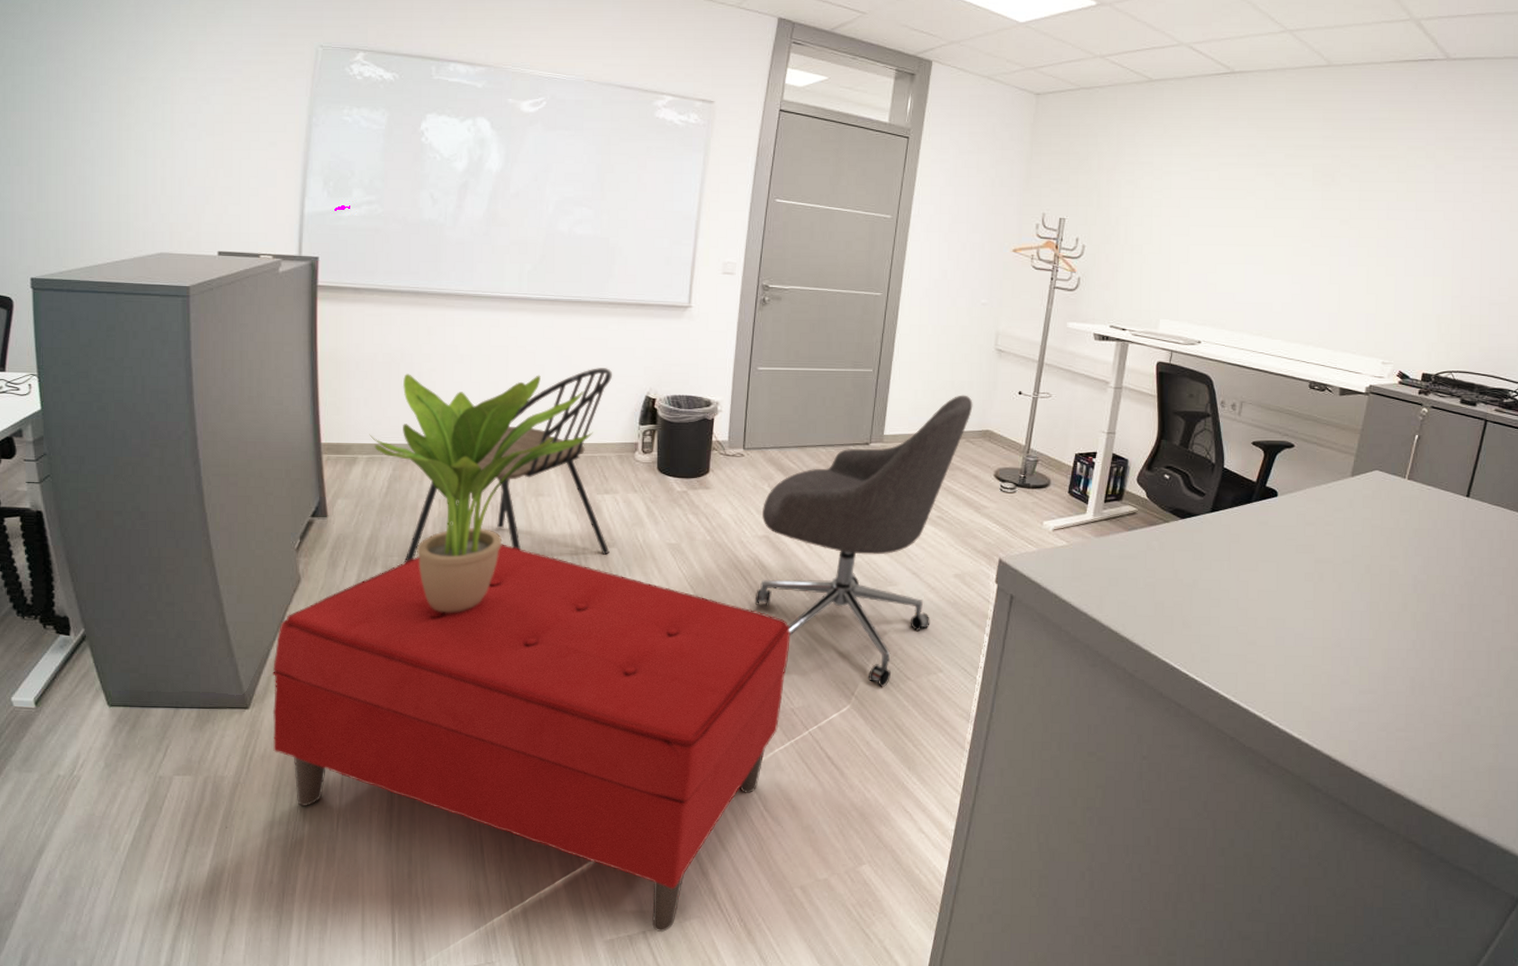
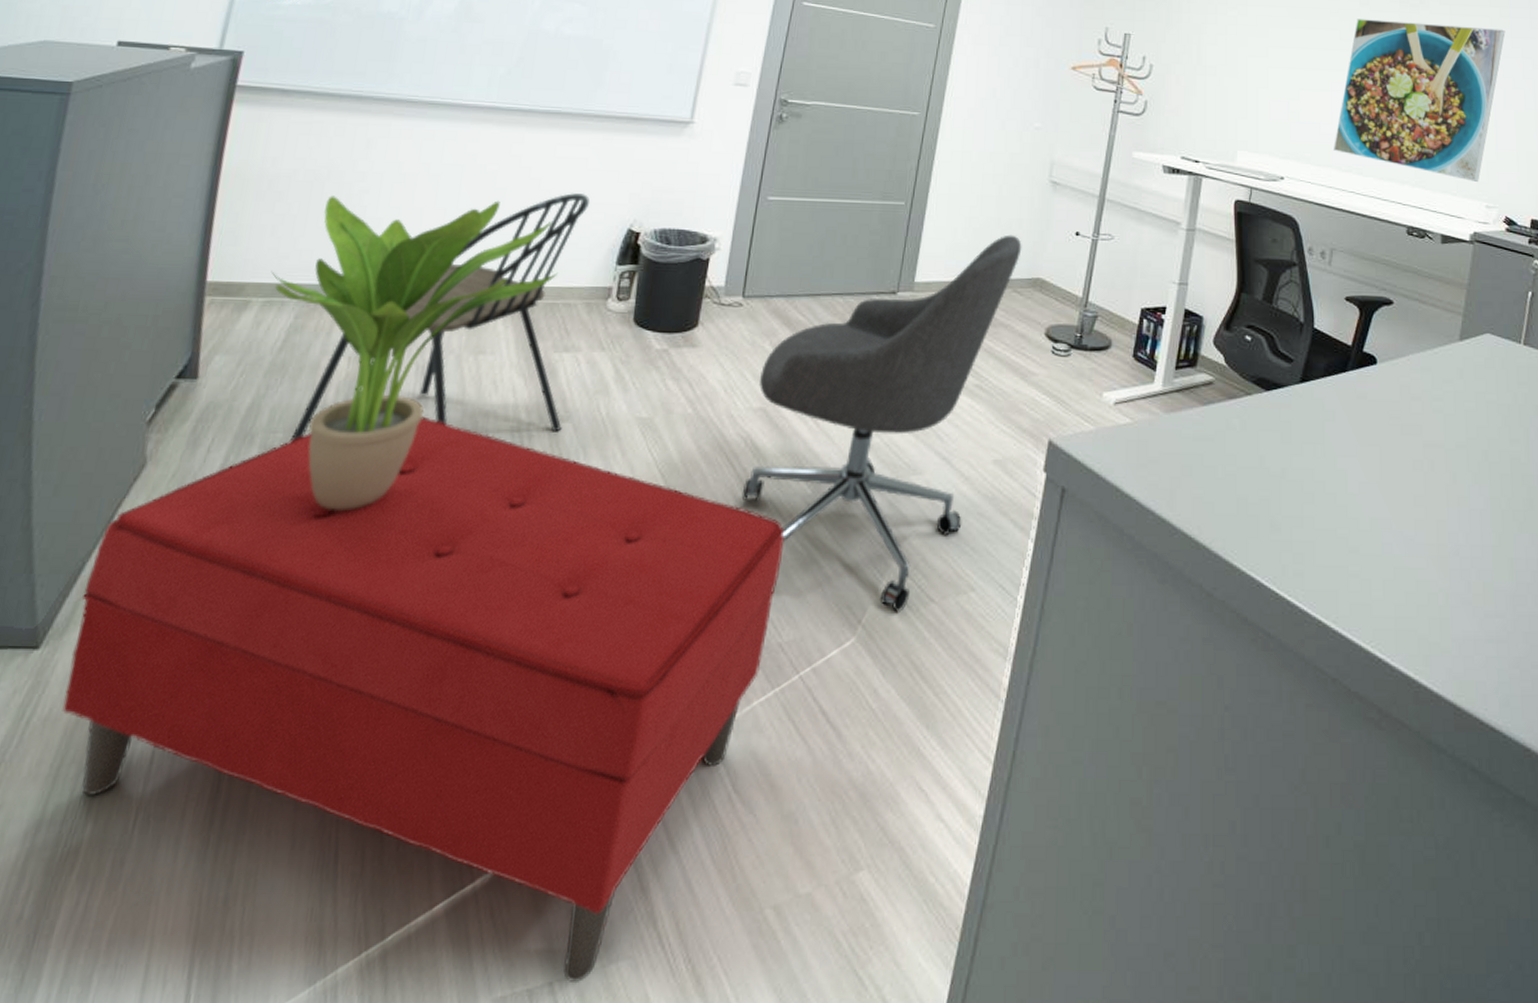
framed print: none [1246,198,1411,342] -> present [1334,19,1506,183]

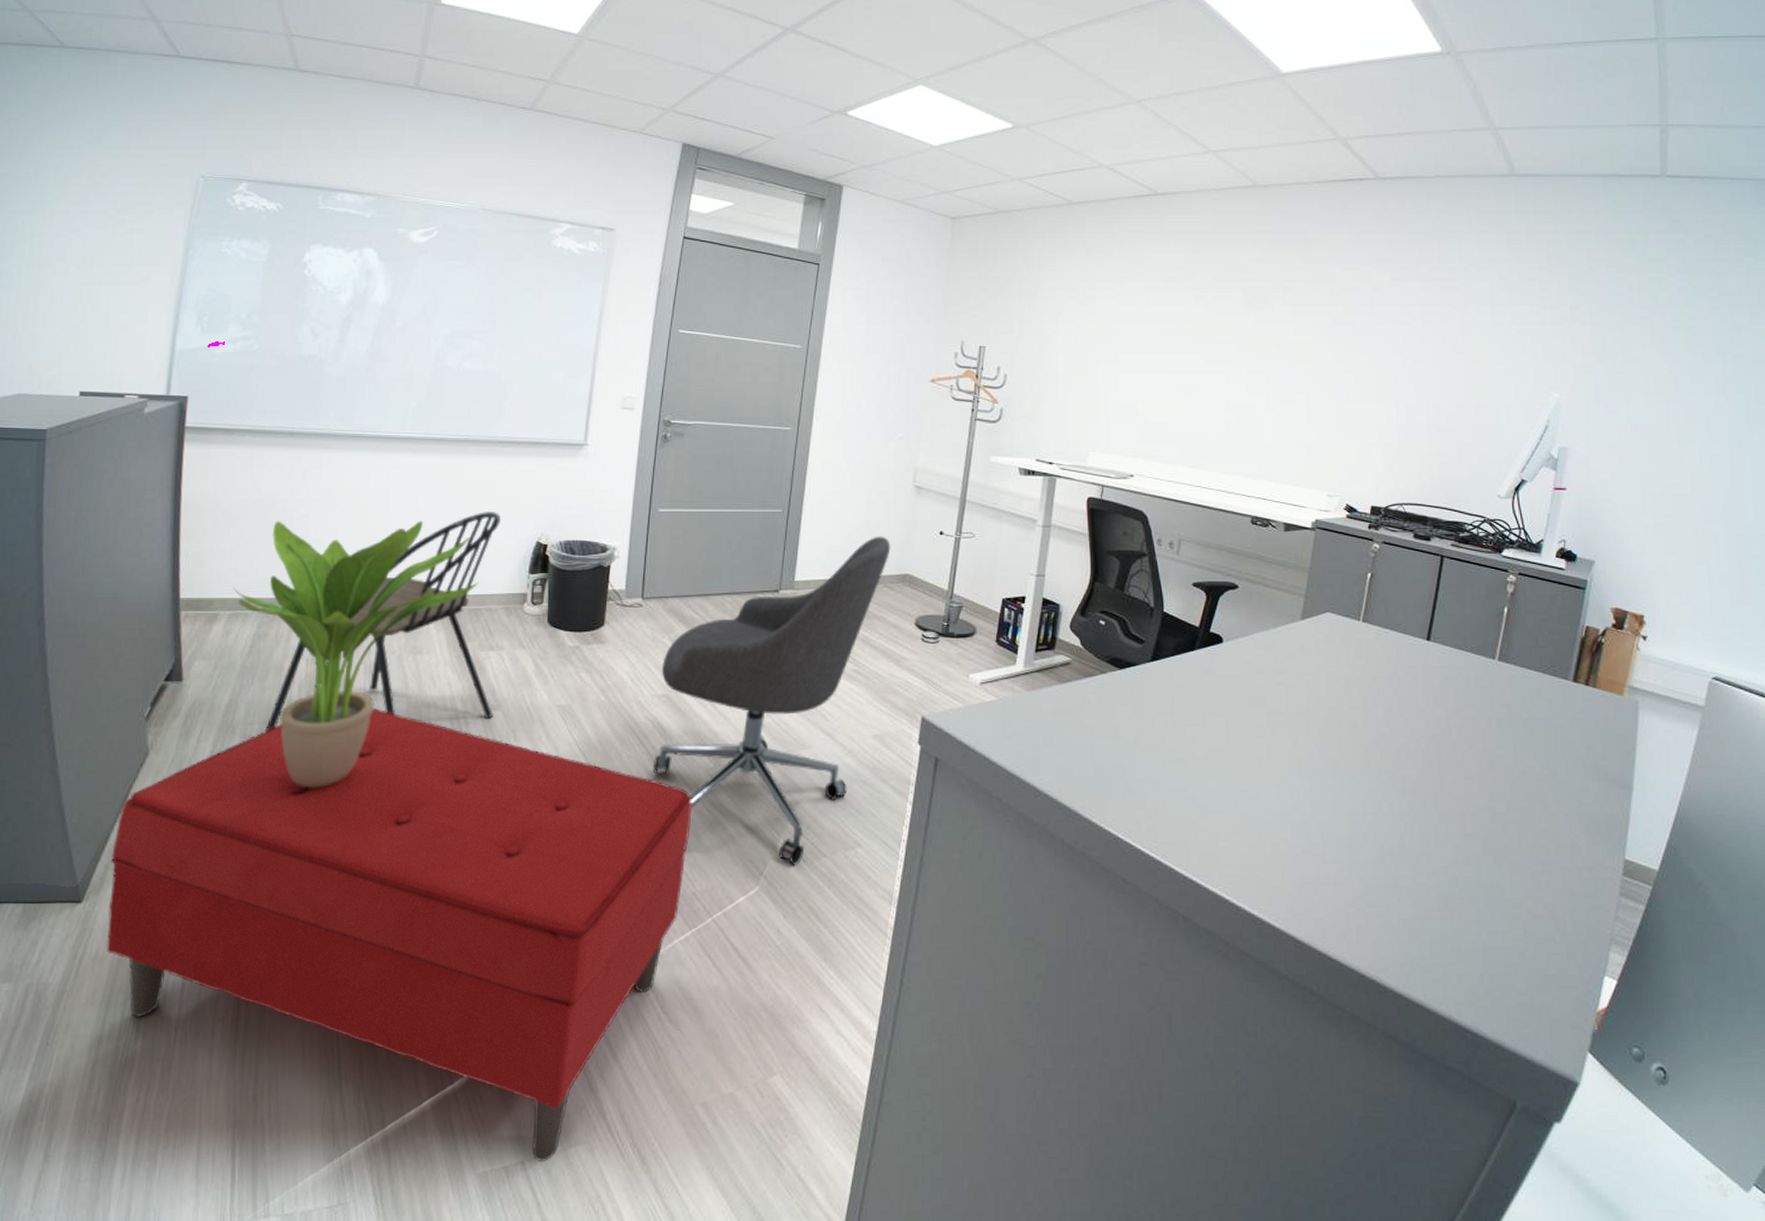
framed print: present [1334,19,1506,183] -> none [1181,322,1348,474]

